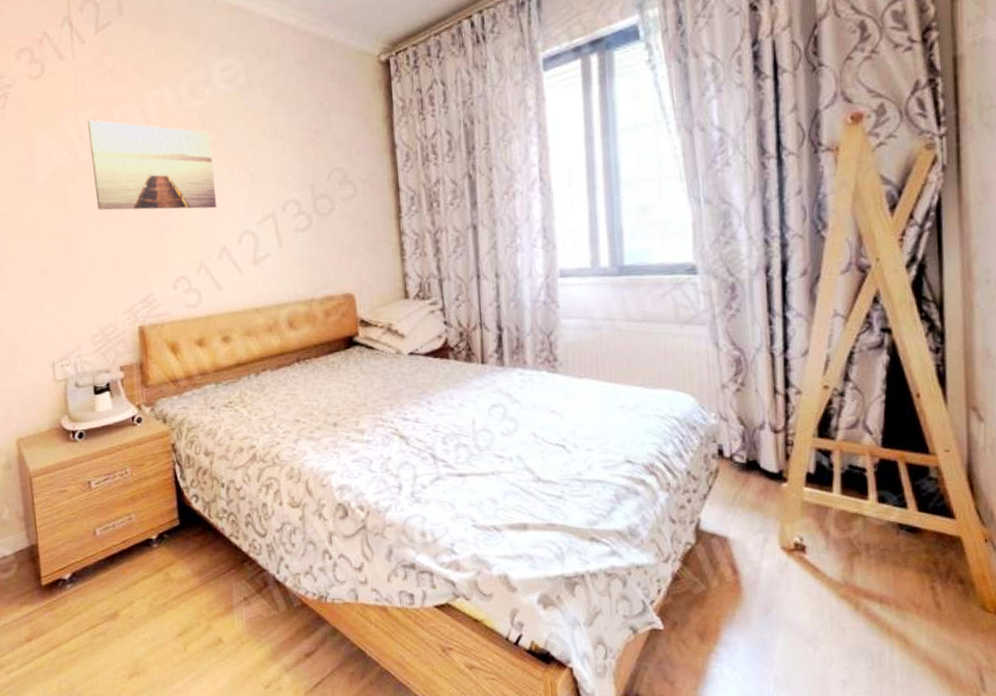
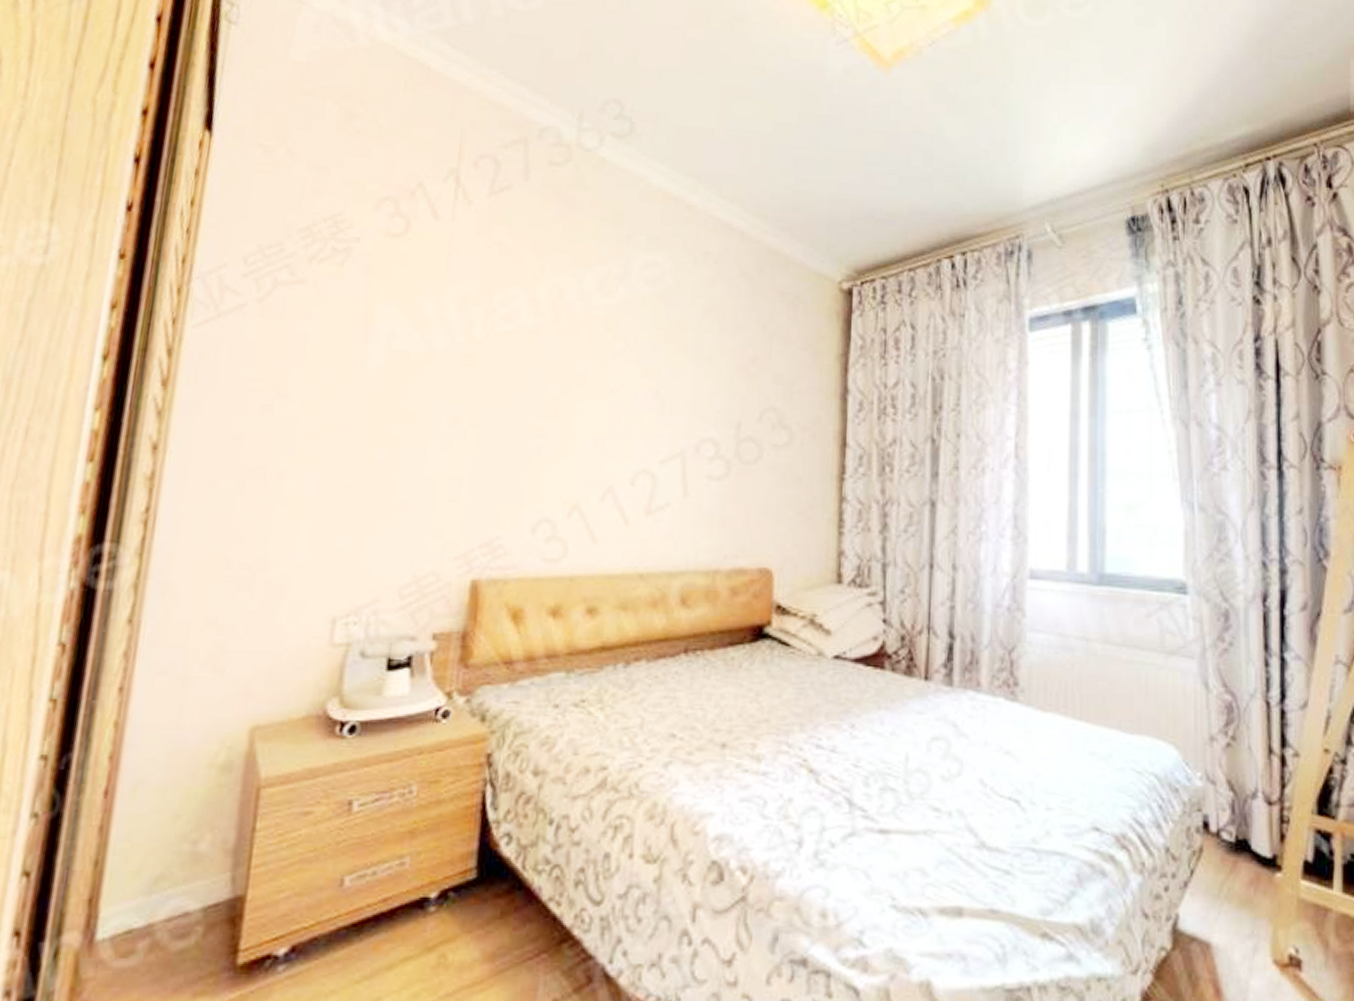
wall art: present [88,120,217,210] -> none [445,299,616,436]

